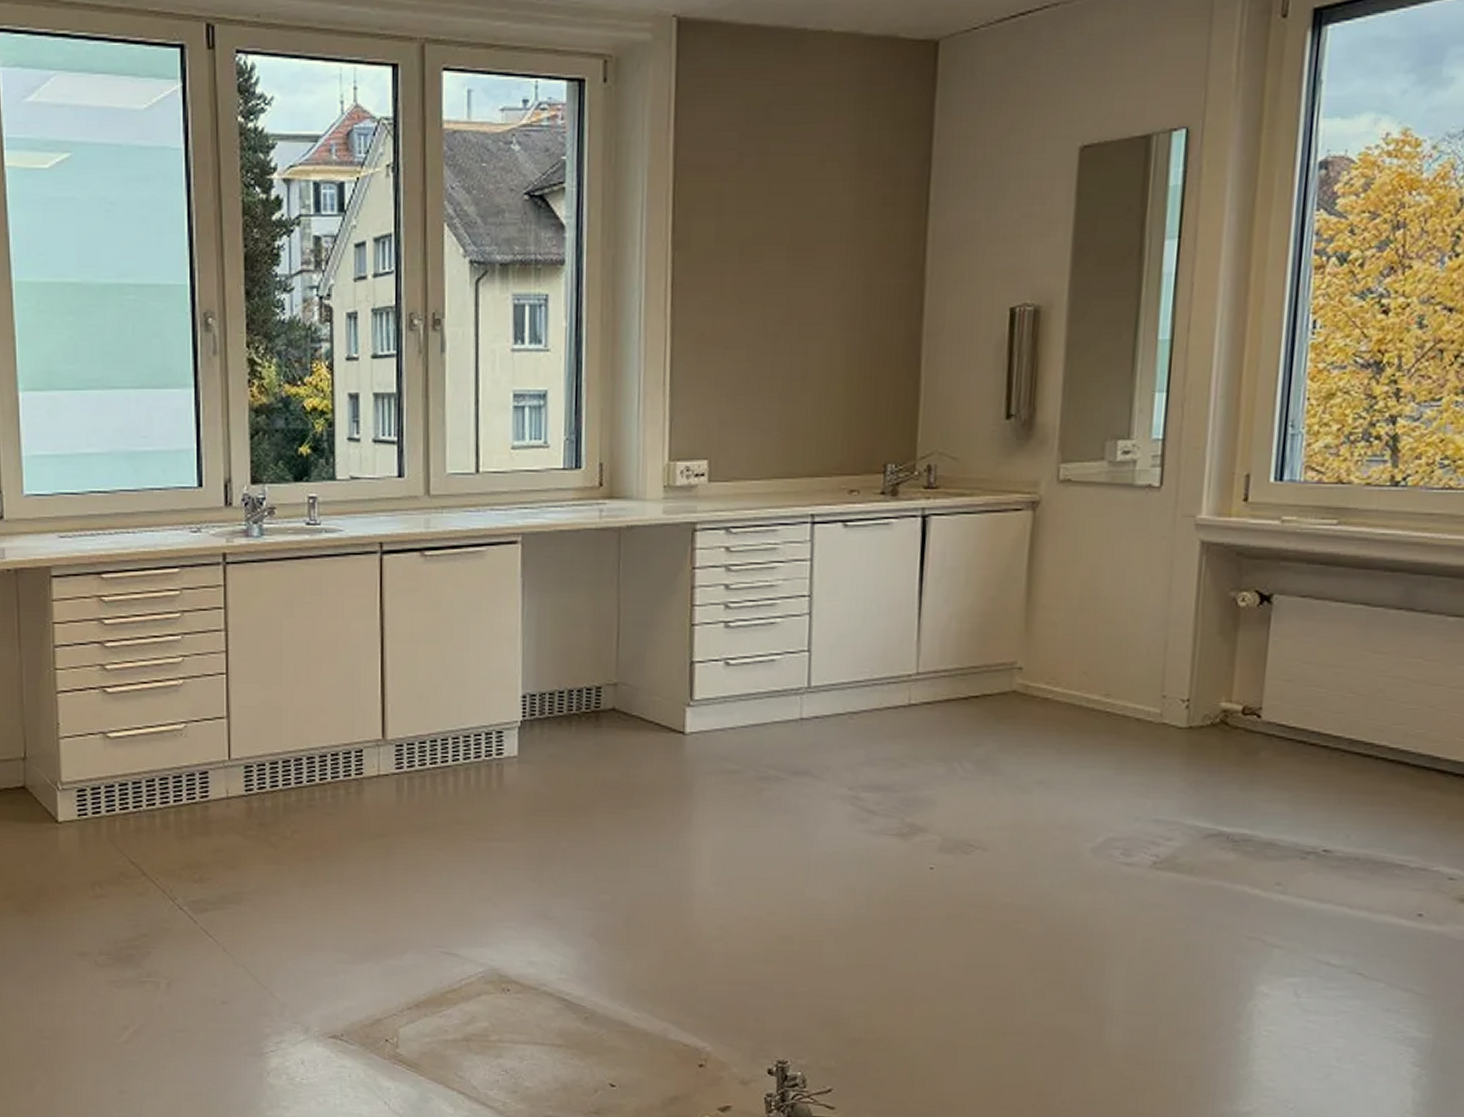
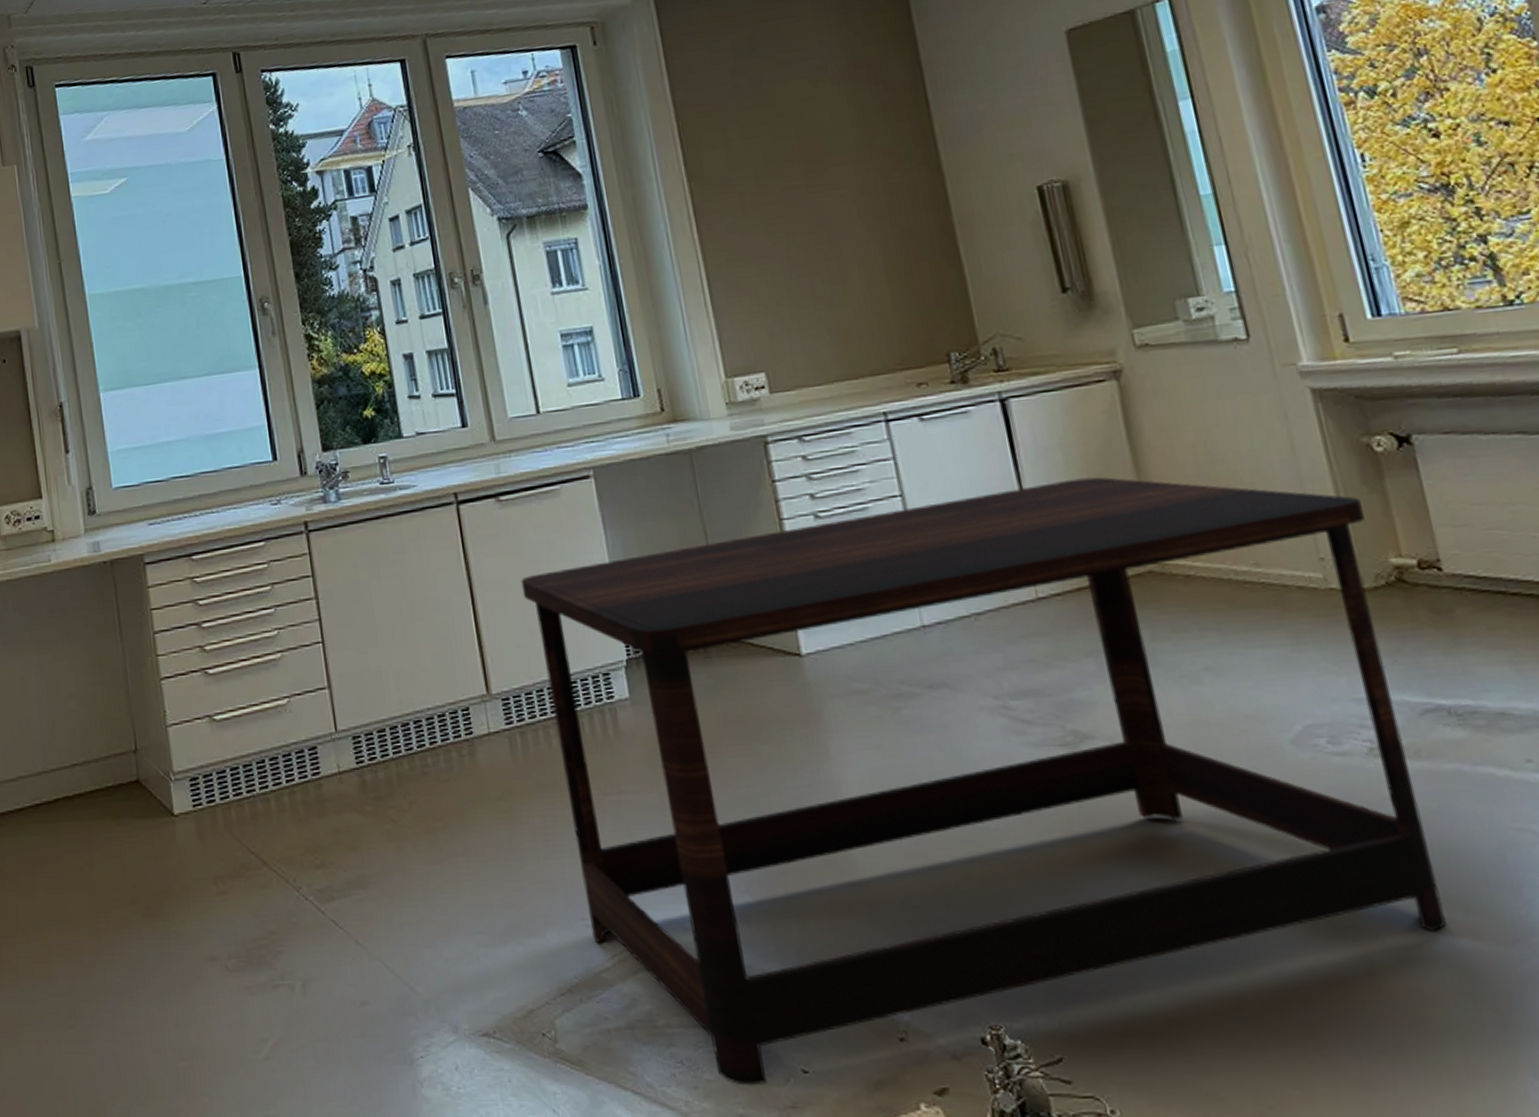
work table: none [432,599,1212,1094] -> present [520,477,1447,1086]

